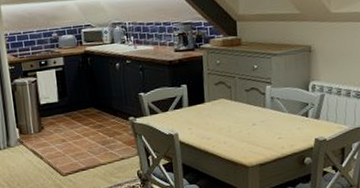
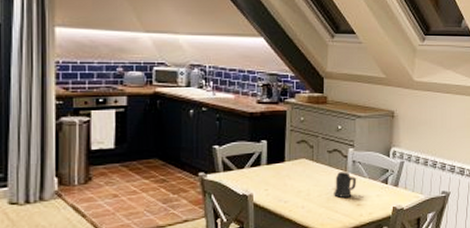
mug: none [254,108,277,133] -> present [334,172,357,198]

